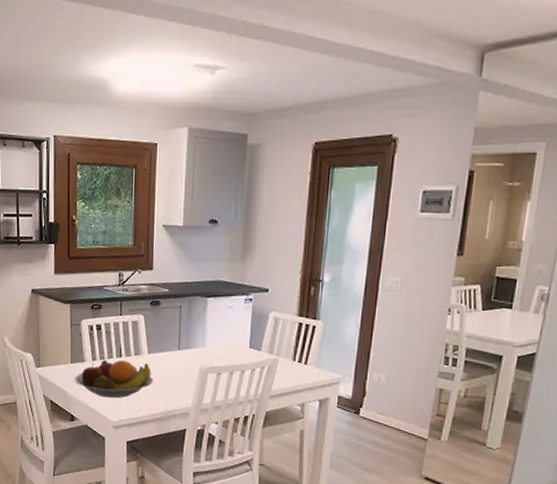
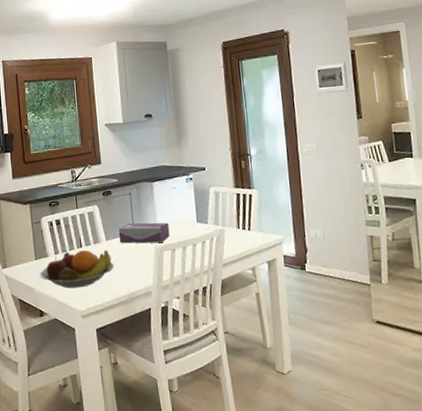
tissue box: none [162,339,218,365] -> present [118,222,170,244]

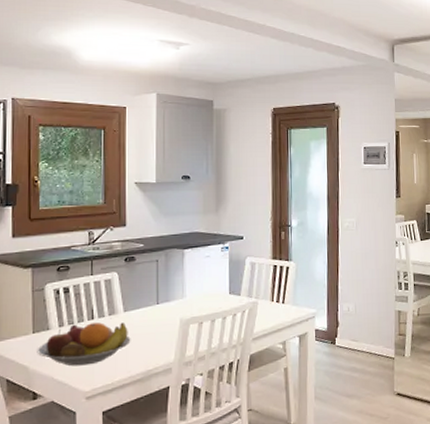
tissue box: present [118,222,170,244] -> none [139,293,198,316]

